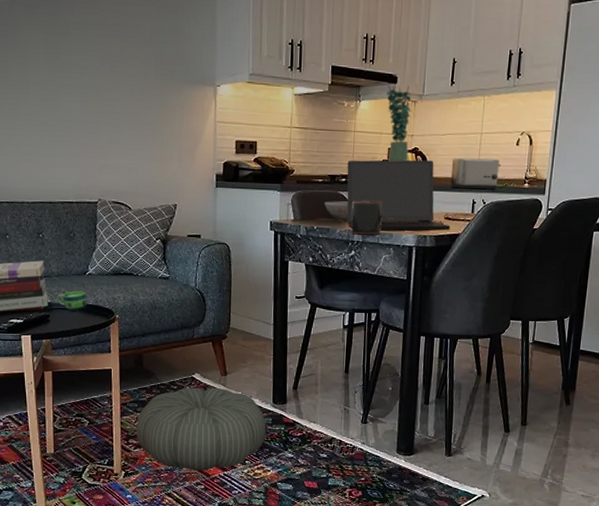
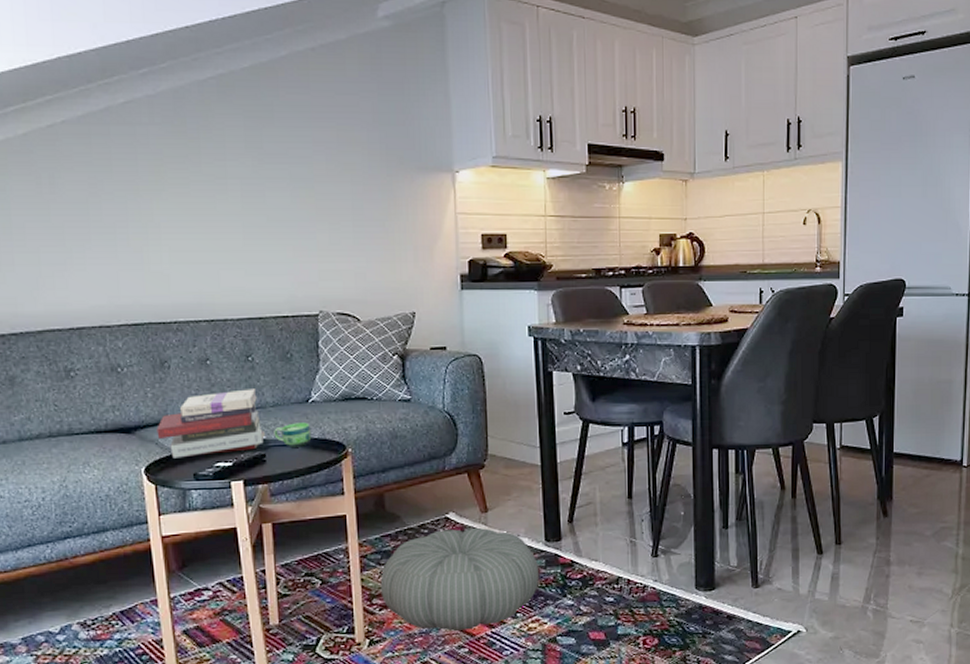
dish: present [325,201,349,222] -> none [591,298,620,322]
laptop: present [346,160,451,231] -> none [614,246,737,330]
mug: present [350,200,383,235] -> none [621,296,658,336]
vase: present [386,84,411,162] -> none [653,162,683,249]
toaster: present [450,157,501,190] -> none [732,241,788,278]

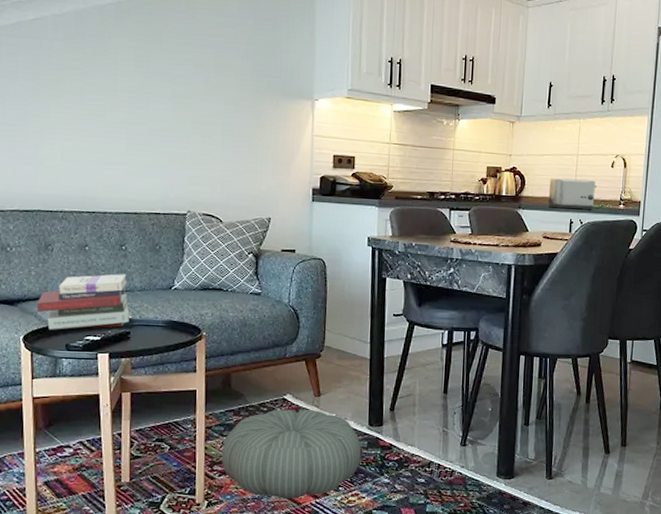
cup: present [274,422,312,447] -> none [139,306,172,328]
toaster: none [732,241,788,278] -> present [548,178,597,210]

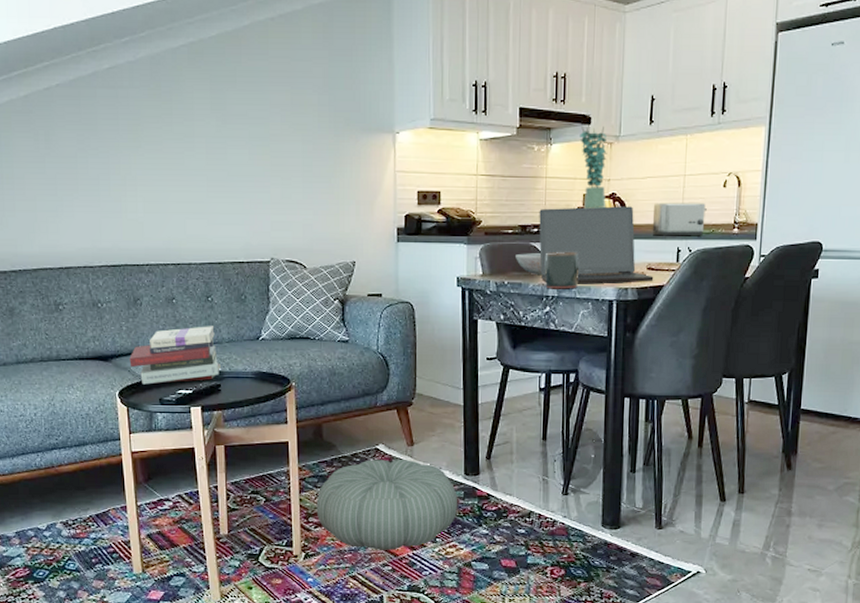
dish: none [423,218,448,239] -> present [516,253,543,276]
laptop: none [445,177,549,250] -> present [539,206,654,284]
mug: none [449,218,482,253] -> present [544,252,579,289]
vase: none [485,104,509,181] -> present [580,125,607,209]

